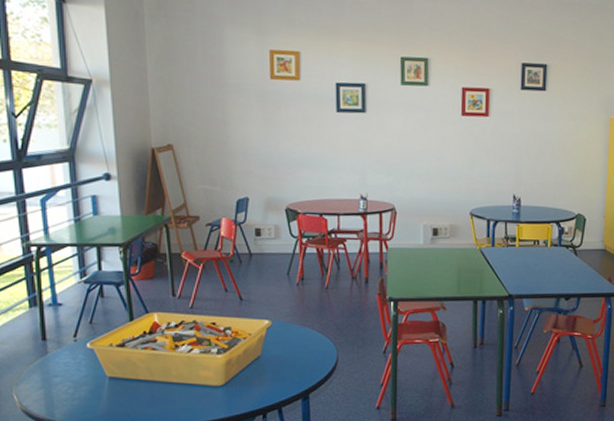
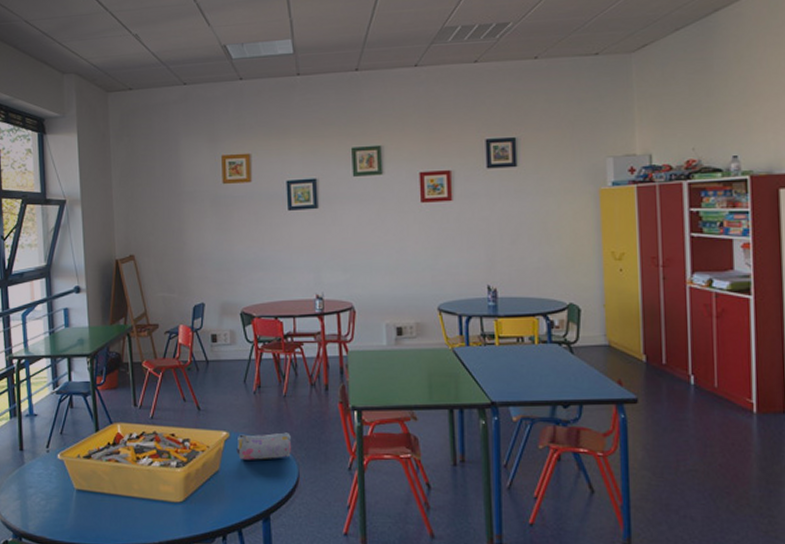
pencil case: none [278,321,331,346] -> present [236,432,291,460]

